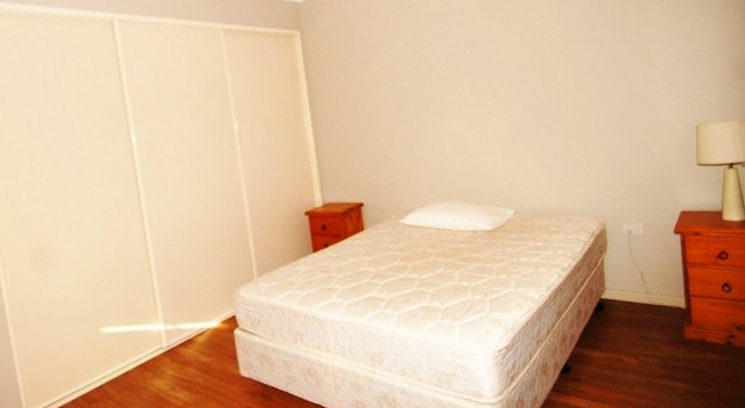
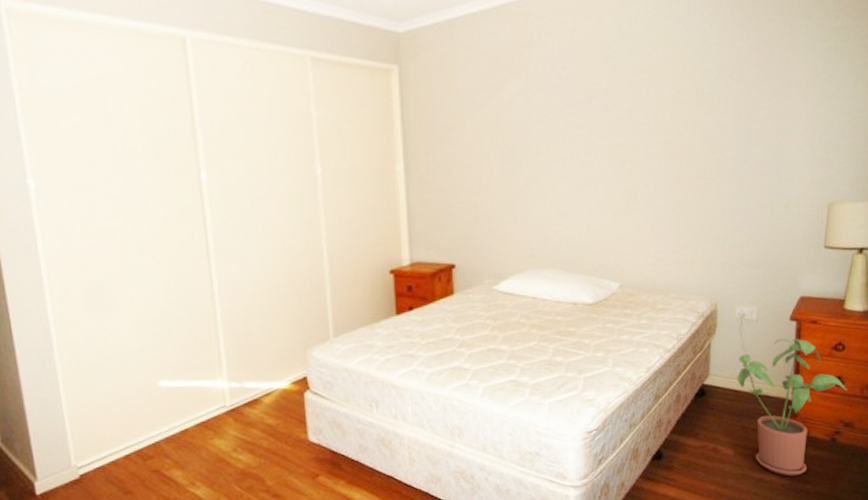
house plant: none [631,250,736,381] -> present [737,338,848,477]

